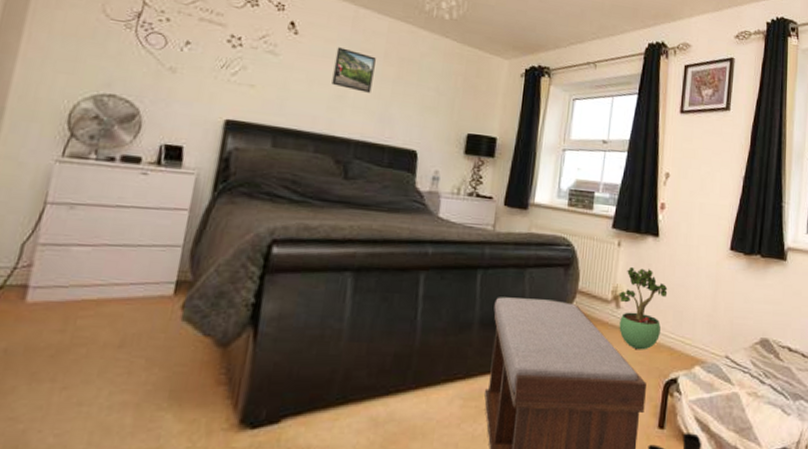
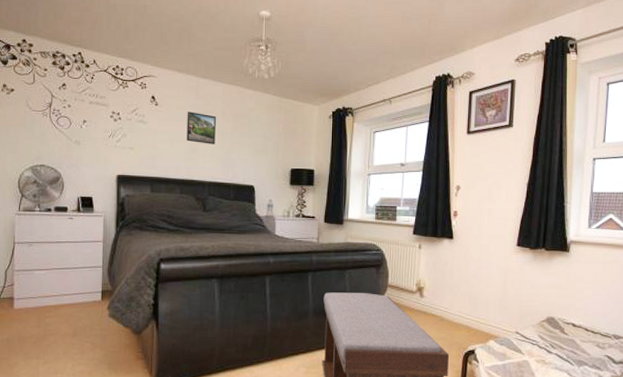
potted plant: present [619,266,668,350] -> none [422,264,463,329]

